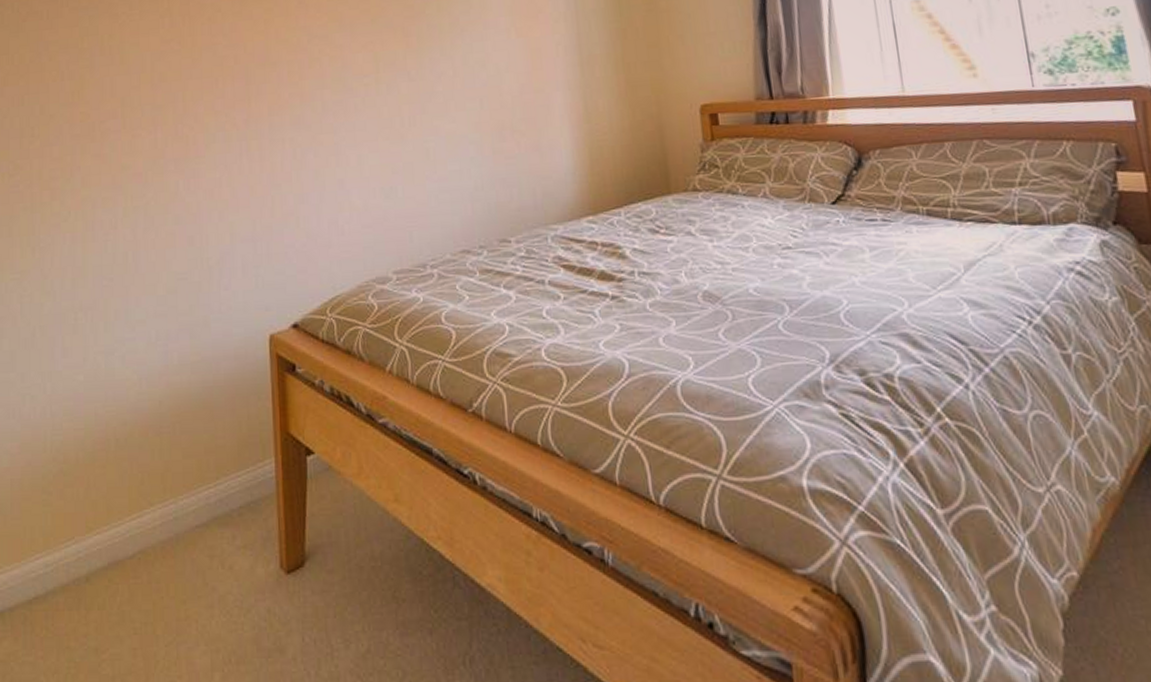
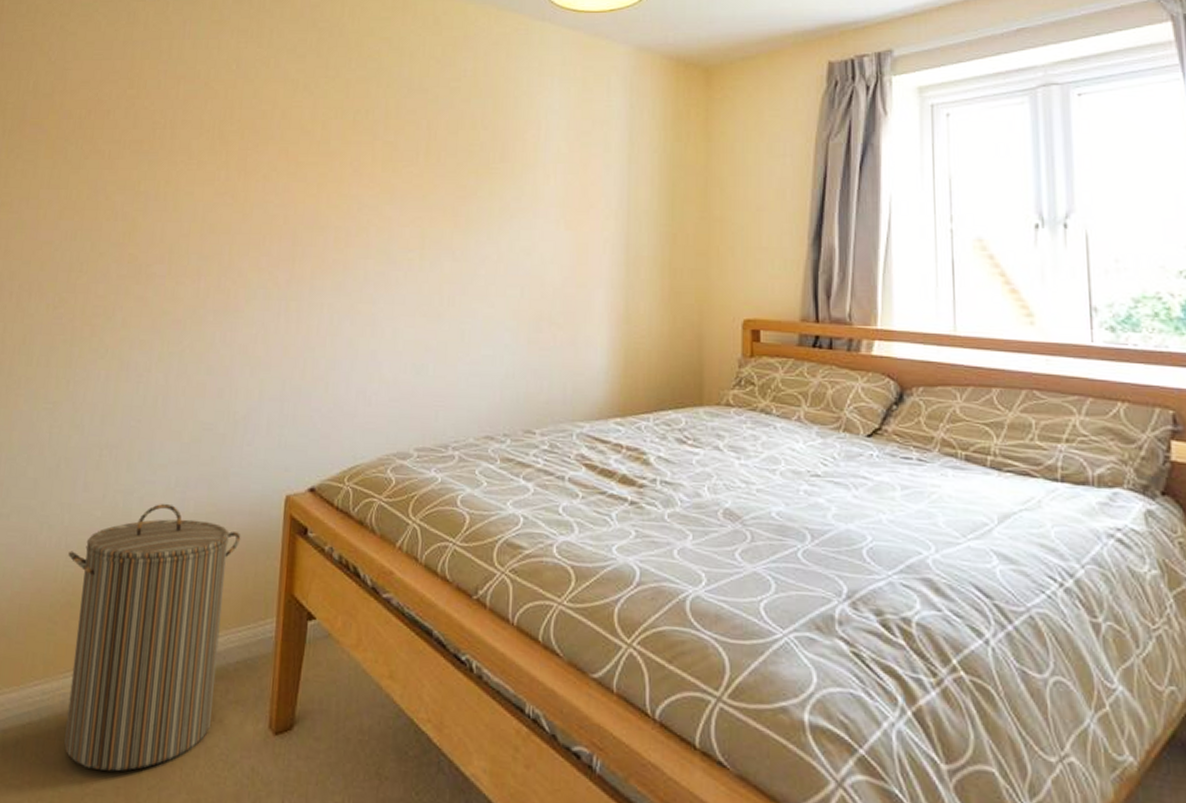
laundry hamper: none [55,358,230,634] -> present [64,503,241,772]

